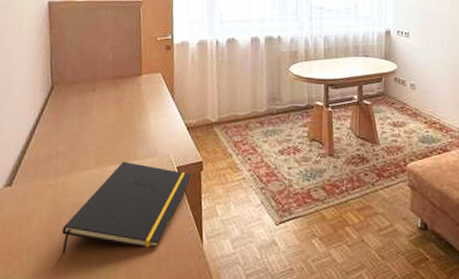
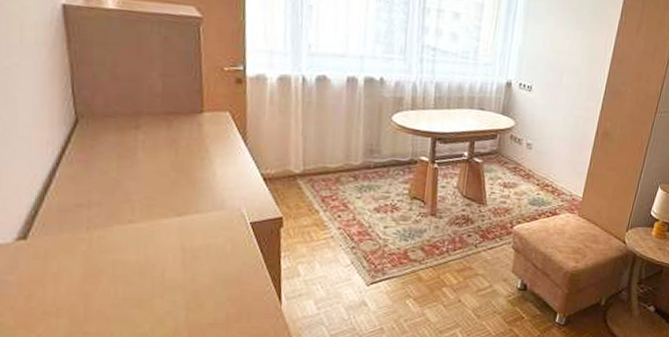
notepad: present [62,161,191,253] -> none [103,214,268,316]

